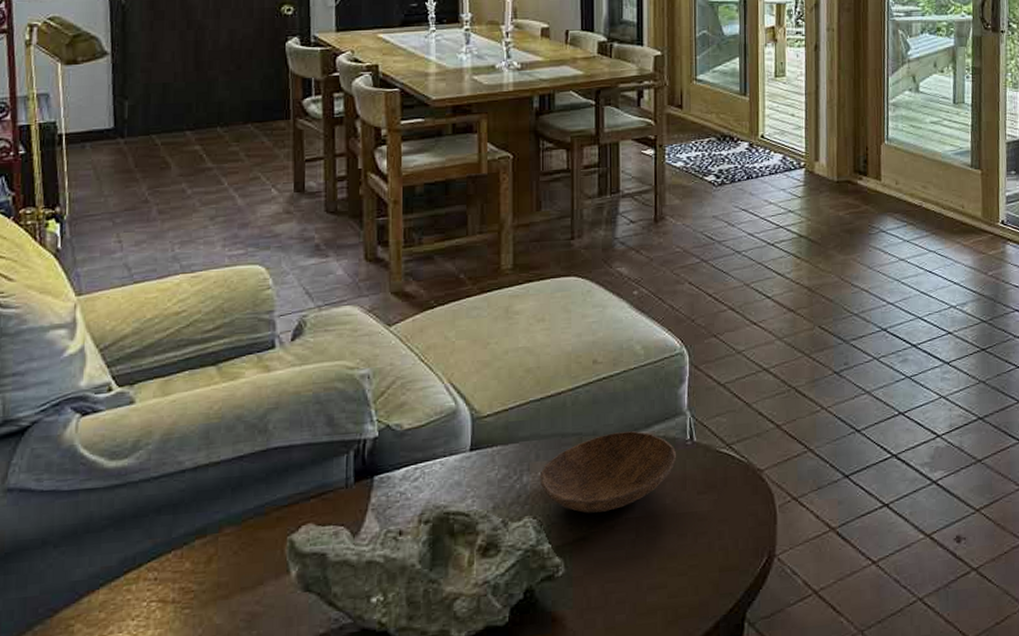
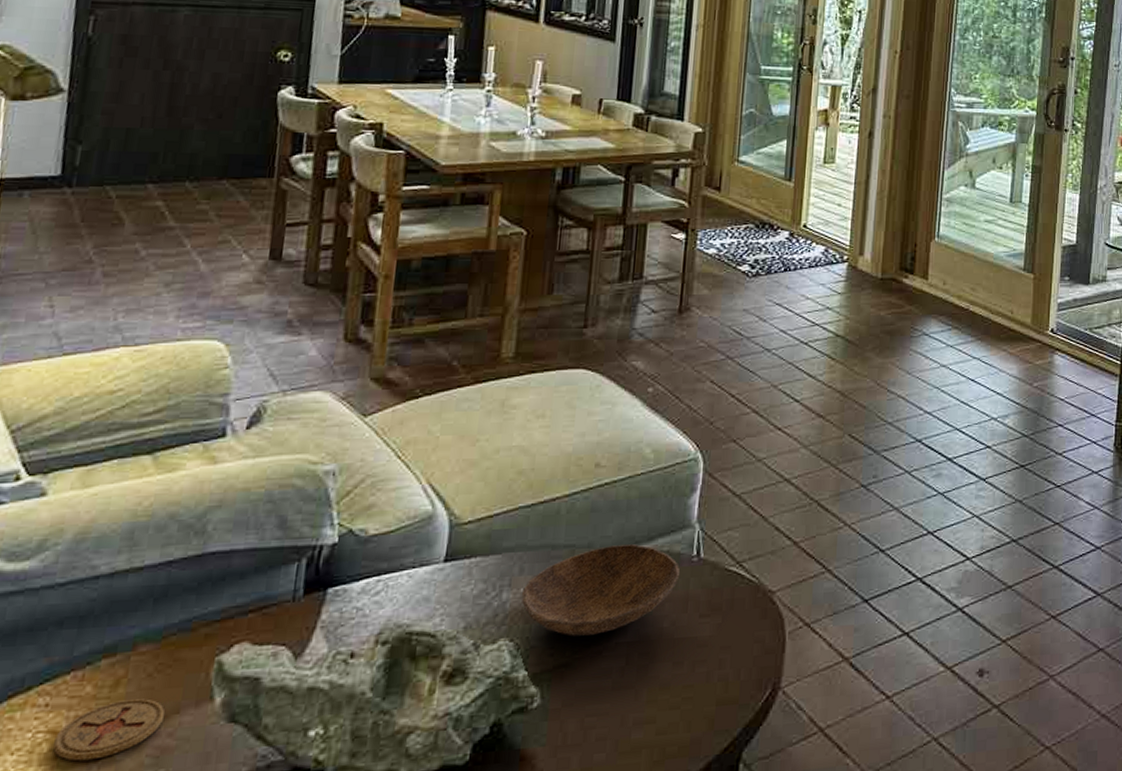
coaster: none [164,572,251,626] -> present [52,698,164,762]

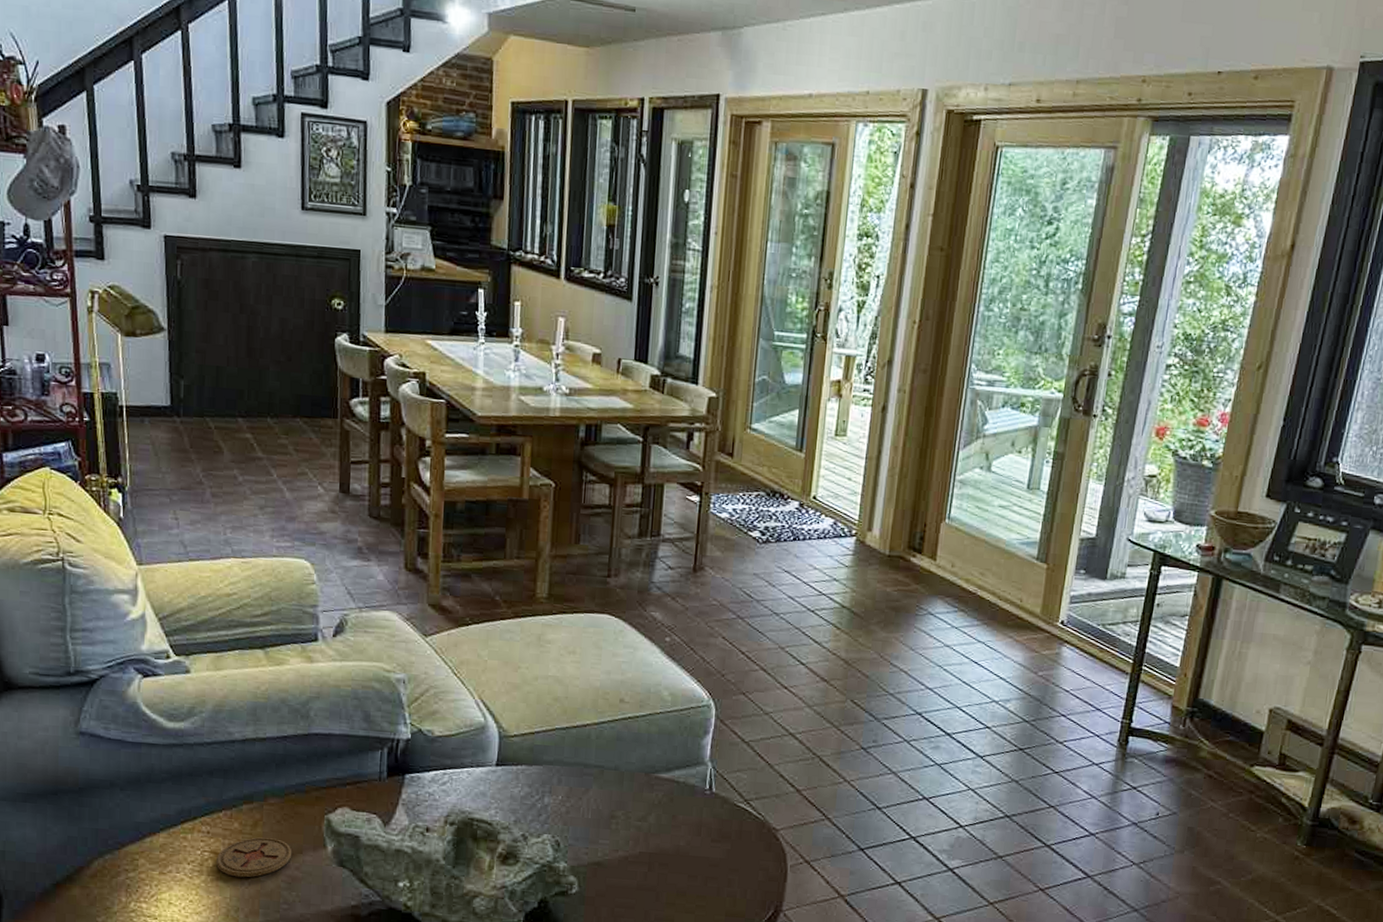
bowl: present [521,544,681,637] -> none [560,771,695,843]

